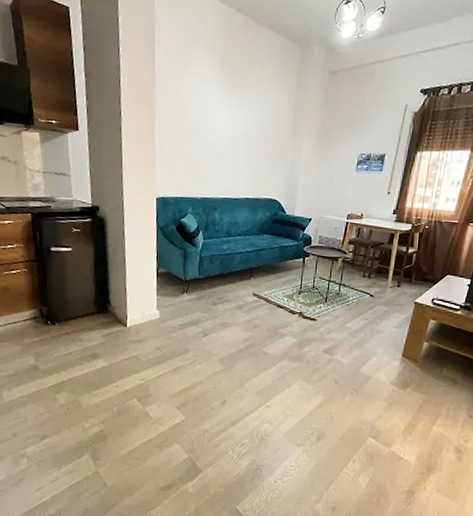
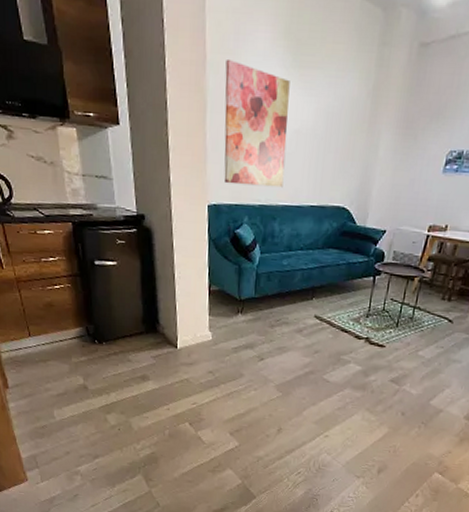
wall art: none [170,79,226,183] -> present [224,58,290,188]

